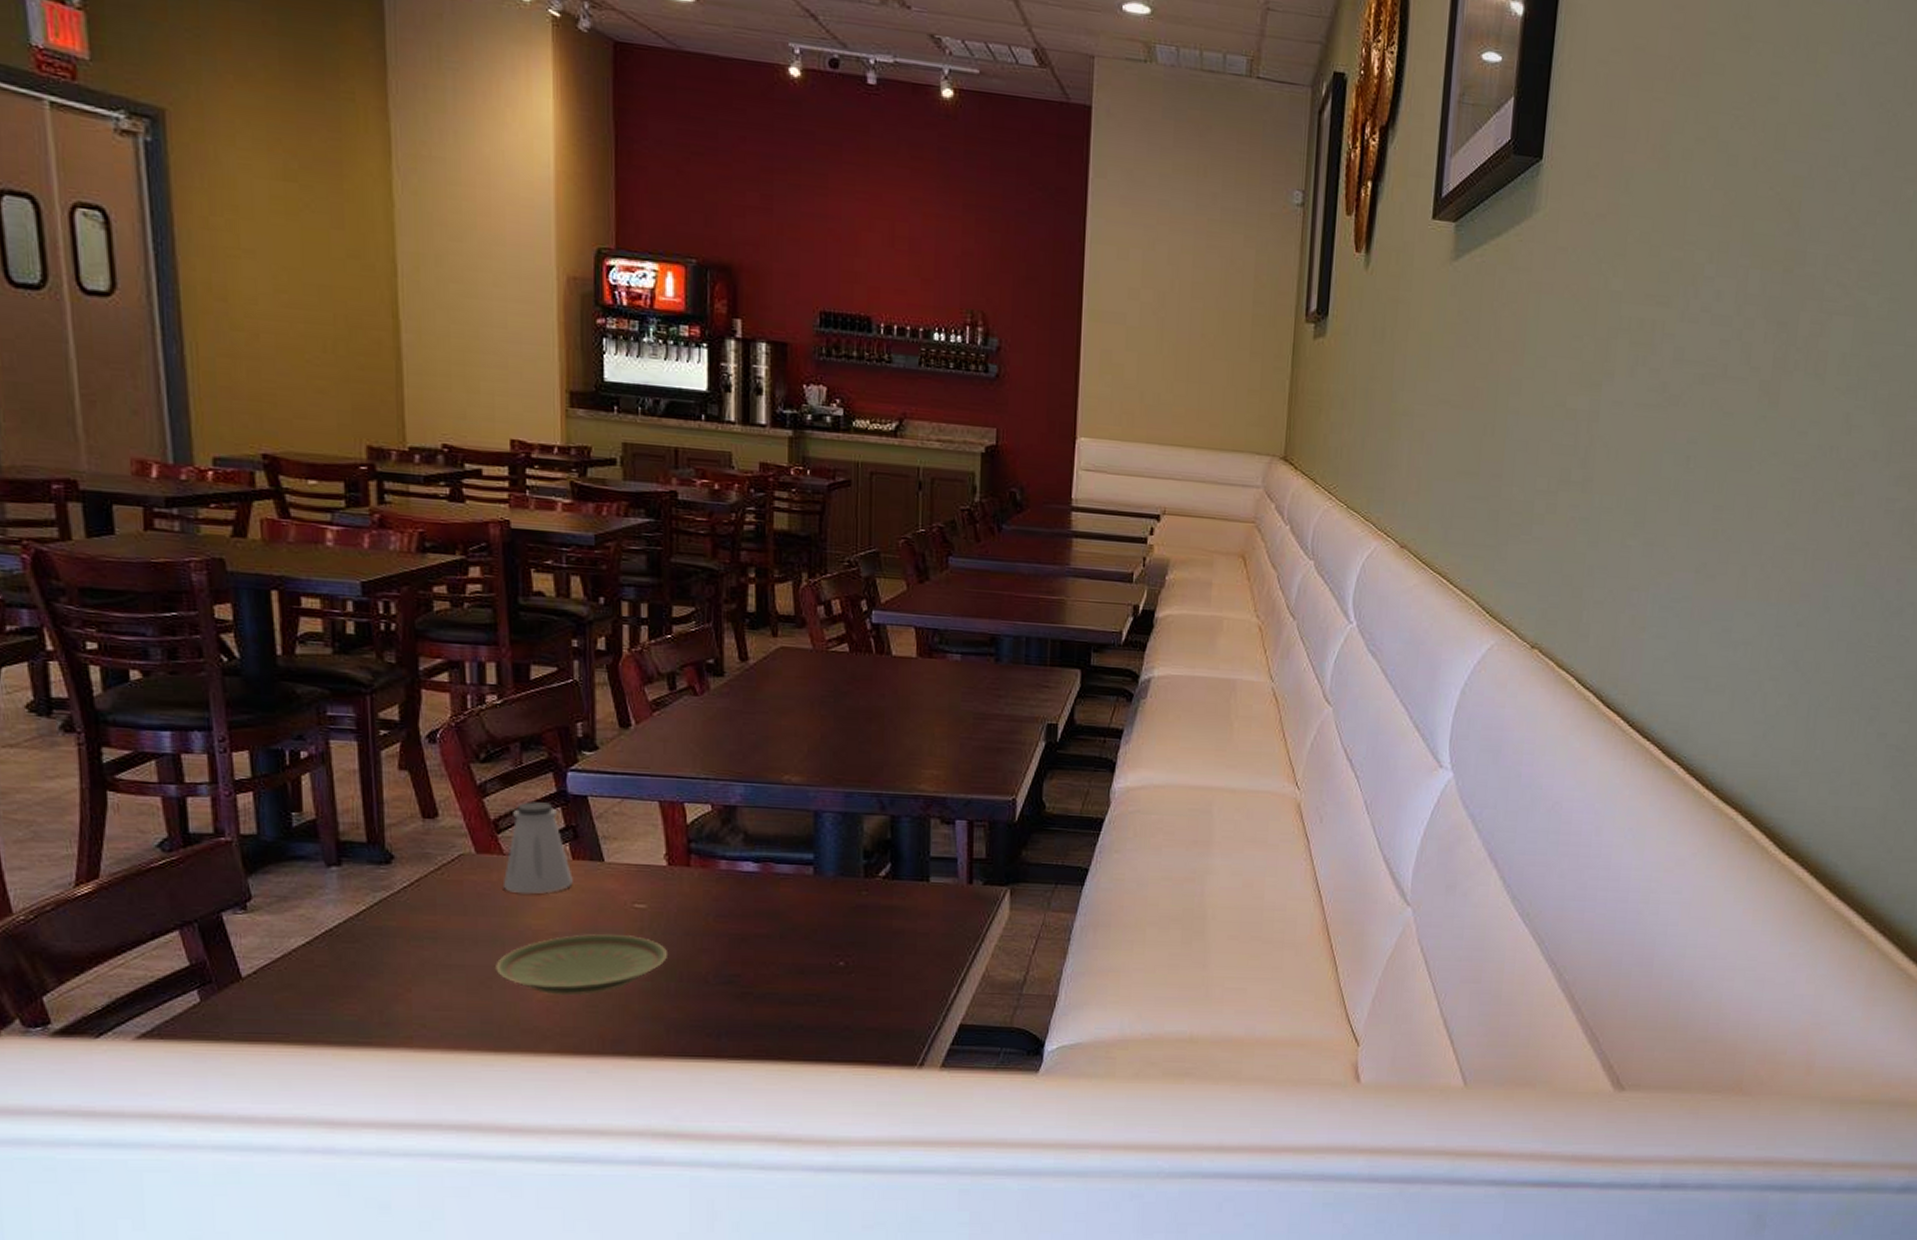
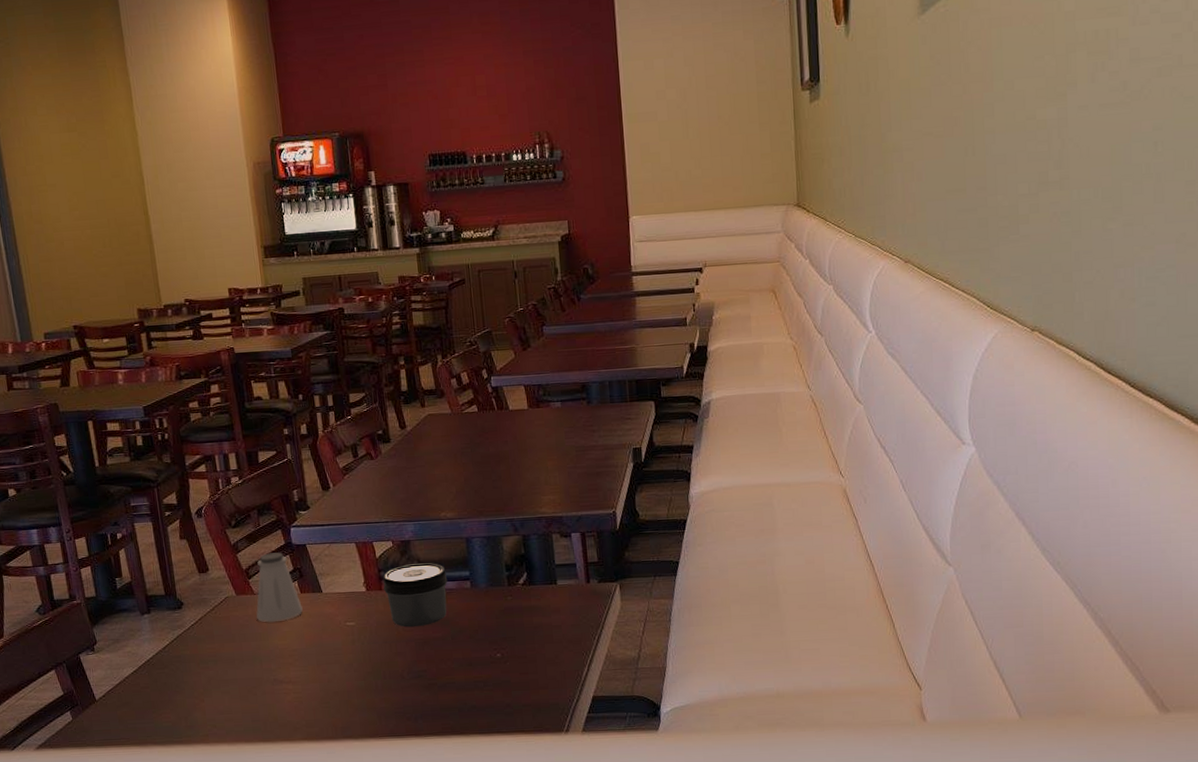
plate: present [496,934,669,996] -> none [257,647,374,696]
jar: none [693,837,783,919] -> present [383,563,448,628]

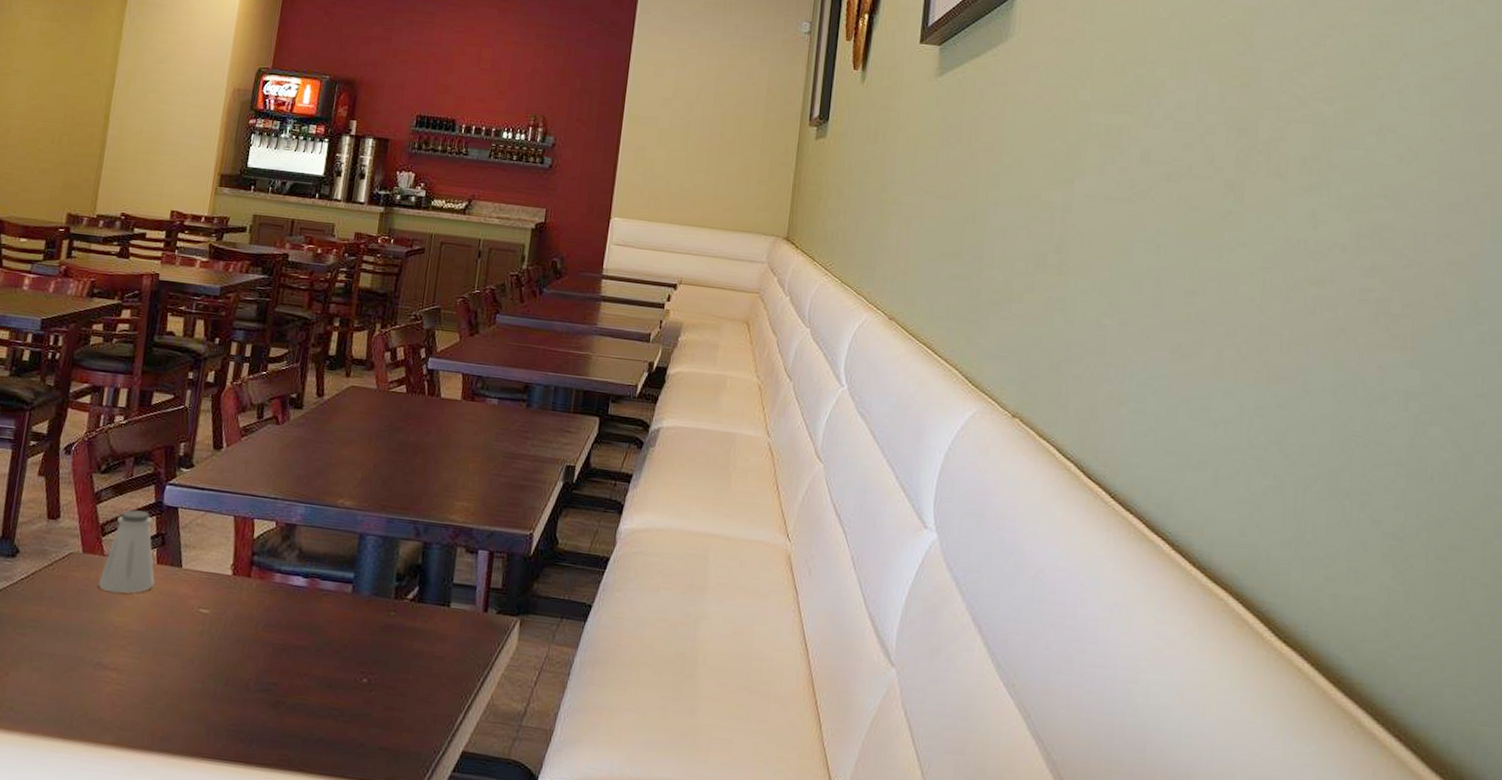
jar: present [383,563,448,628] -> none [252,552,328,630]

